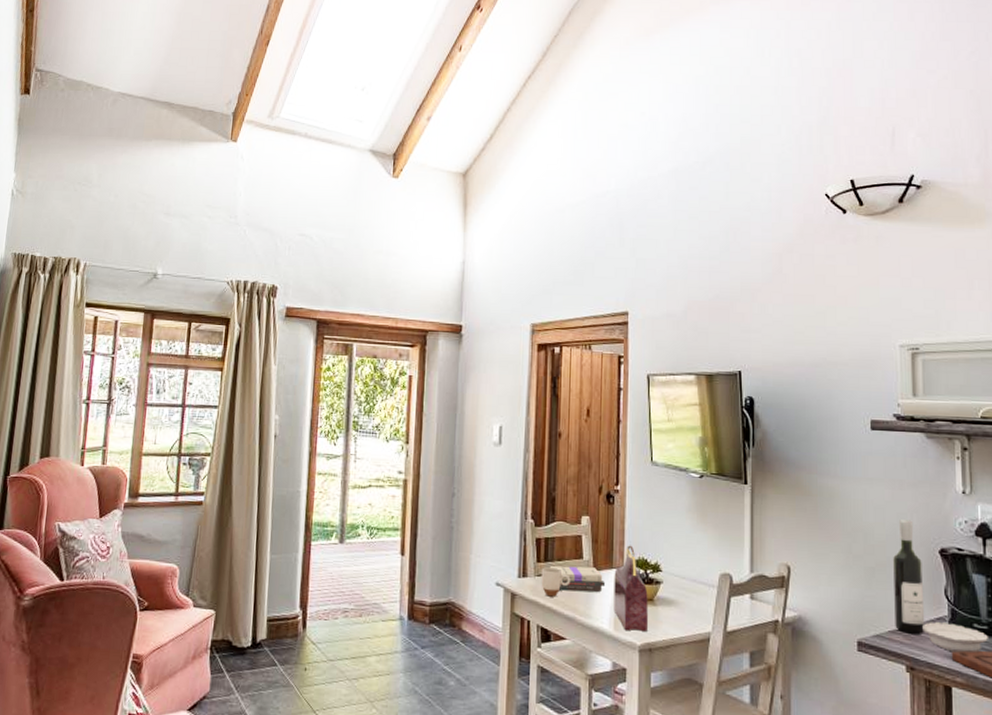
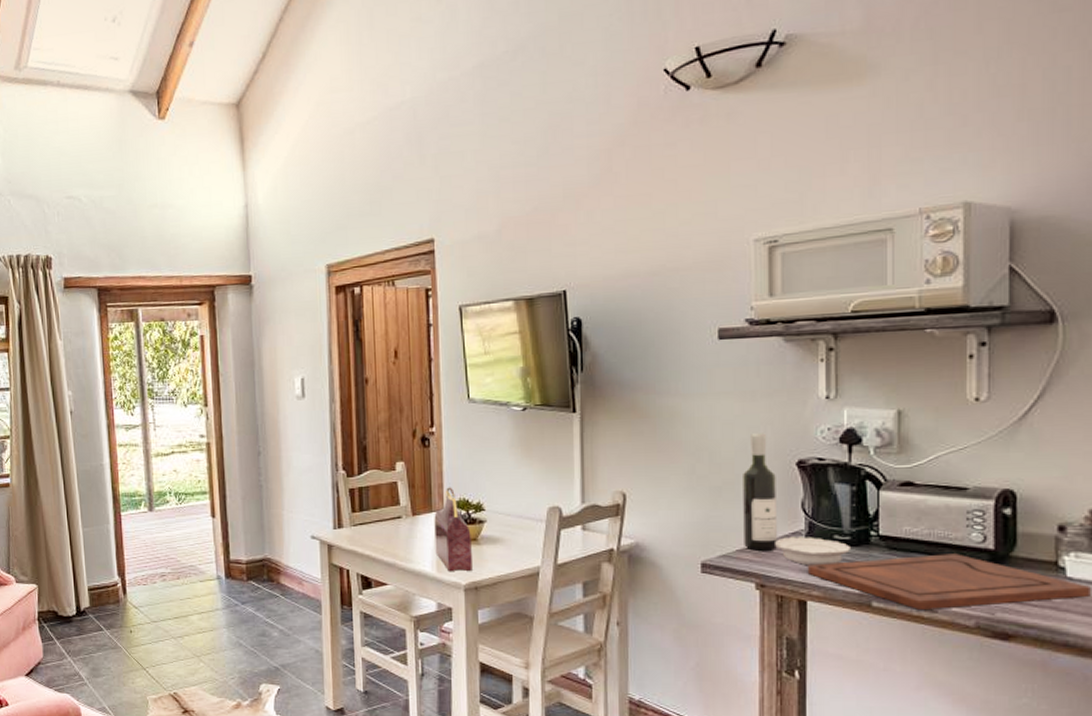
mug: present [541,567,571,597] -> none [357,516,389,545]
books: present [549,565,606,592] -> none [365,513,426,538]

